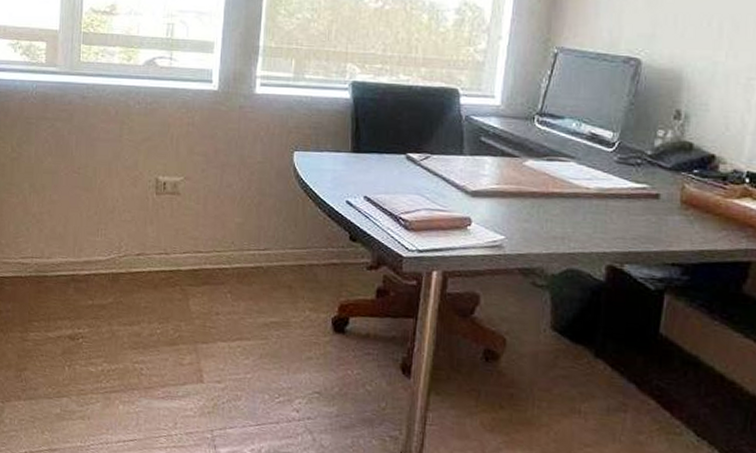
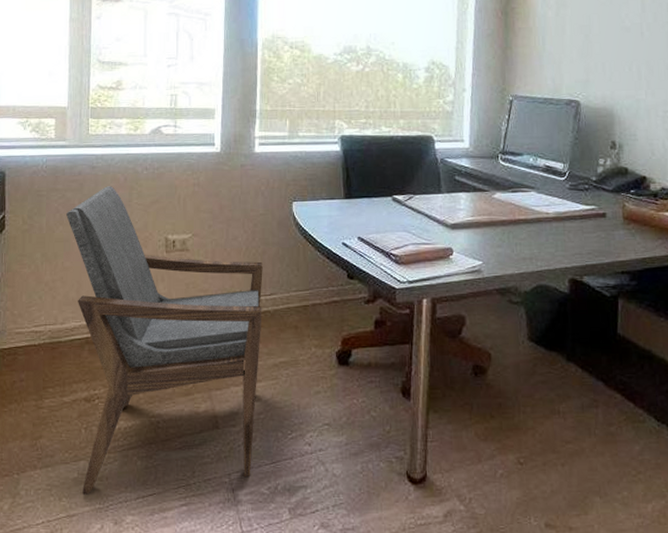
armchair: none [55,118,258,435] -> present [66,186,263,495]

